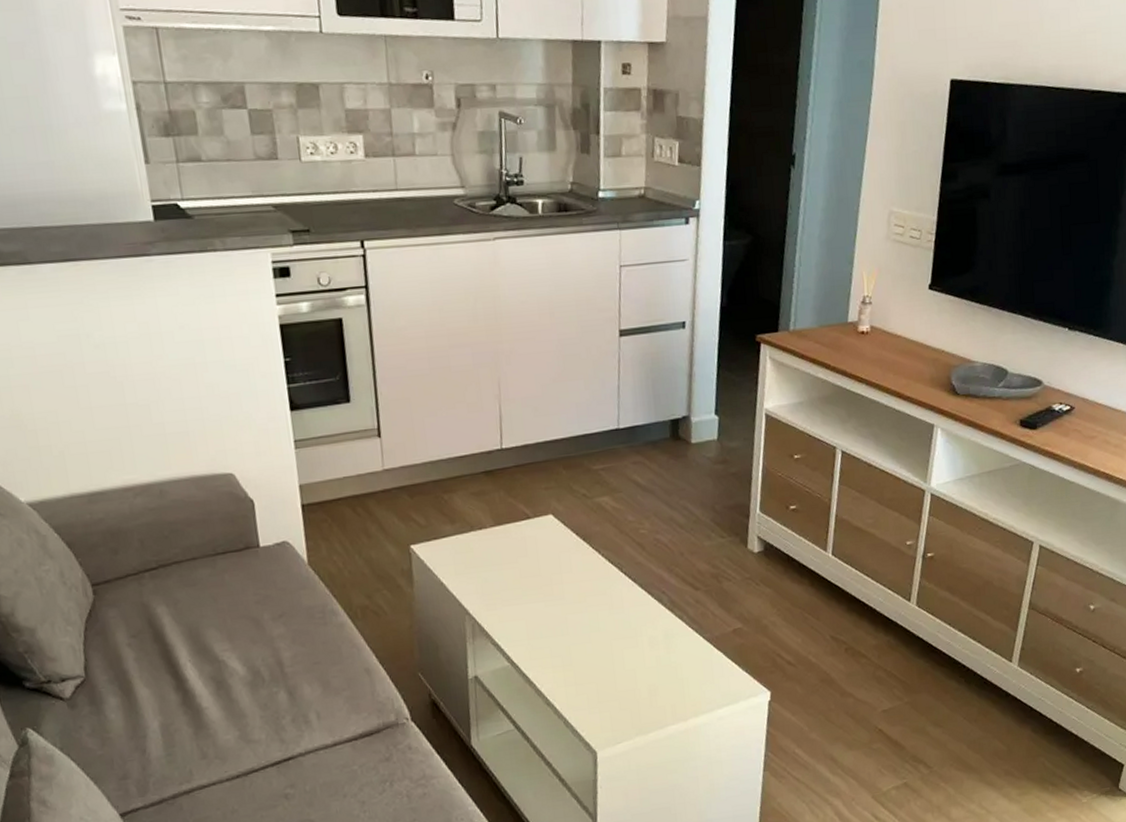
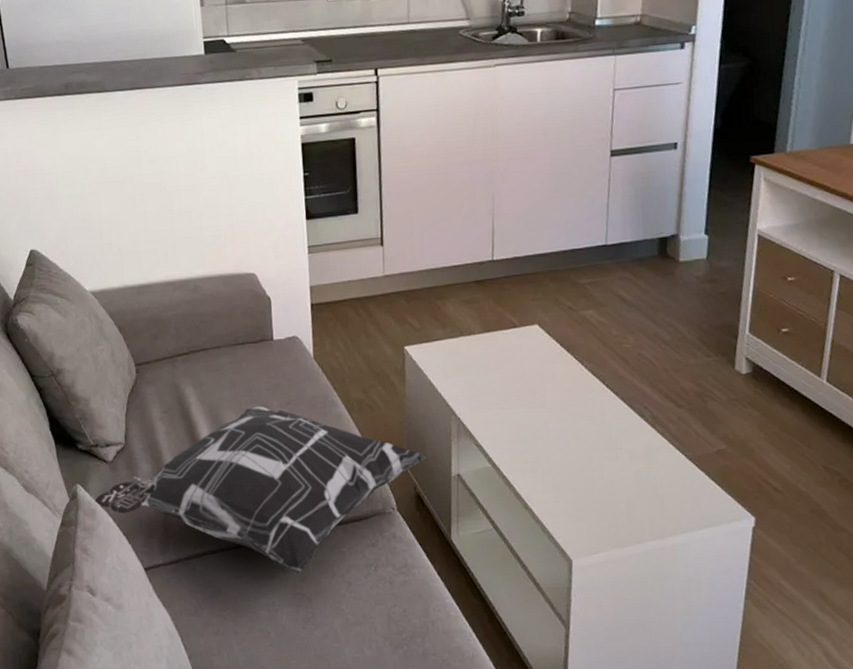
decorative pillow: none [51,620,442,799] -> present [94,406,428,573]

